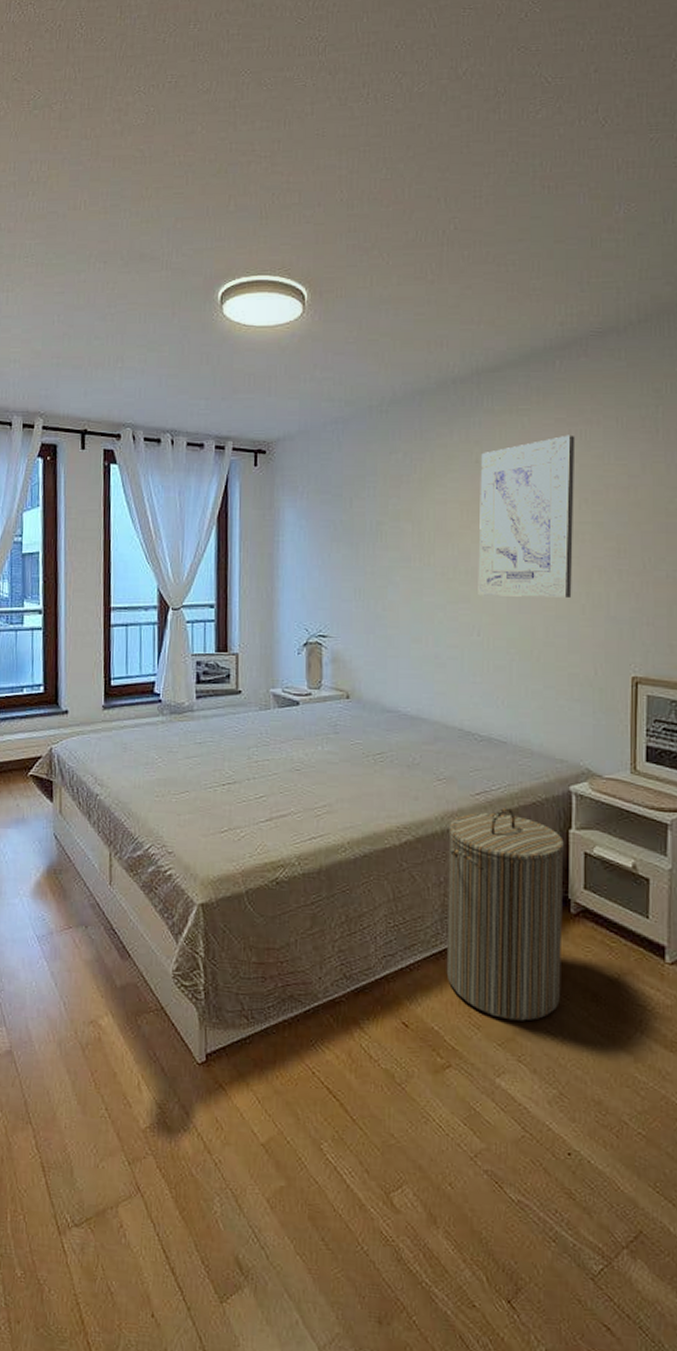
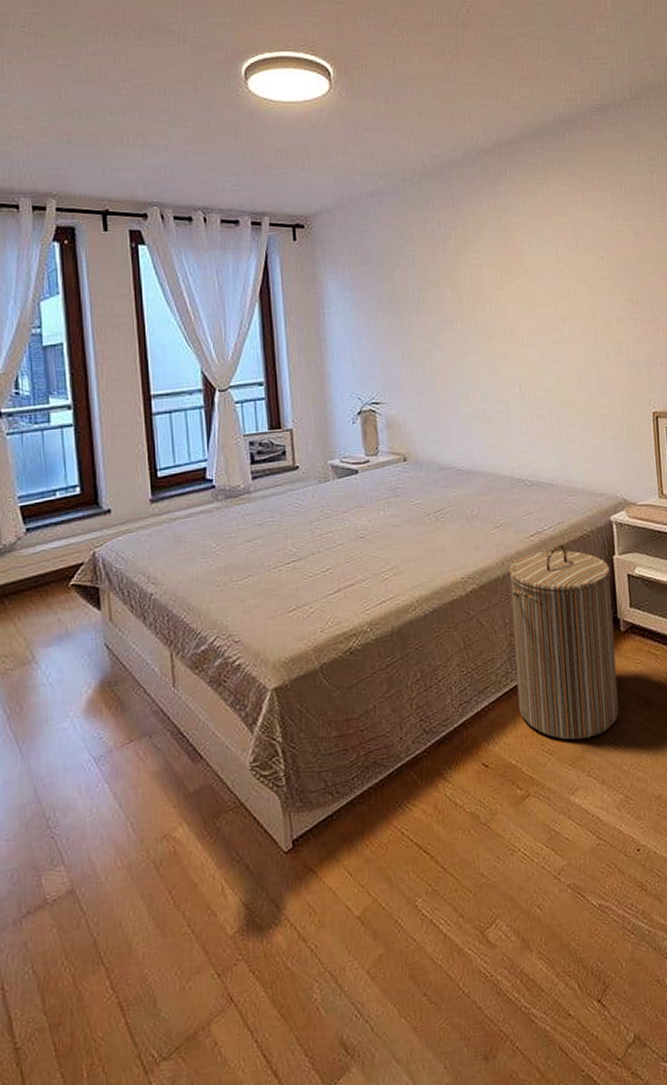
wall art: present [478,435,576,597] -> none [508,200,597,352]

